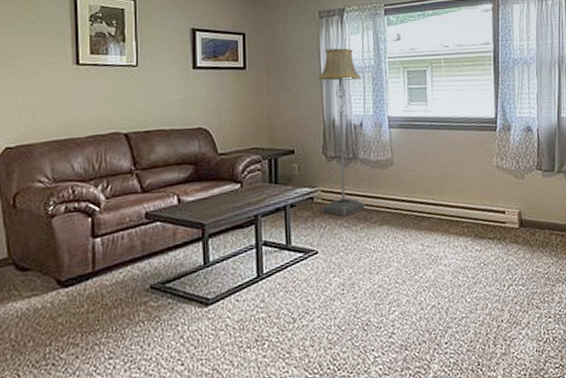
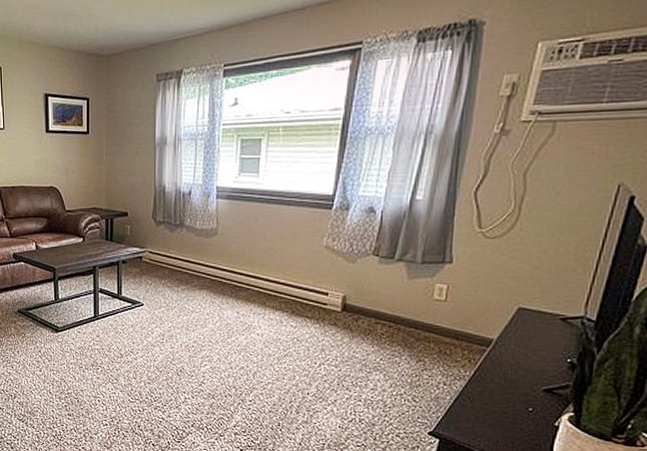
floor lamp: present [317,48,366,216] -> none [148,113,194,277]

